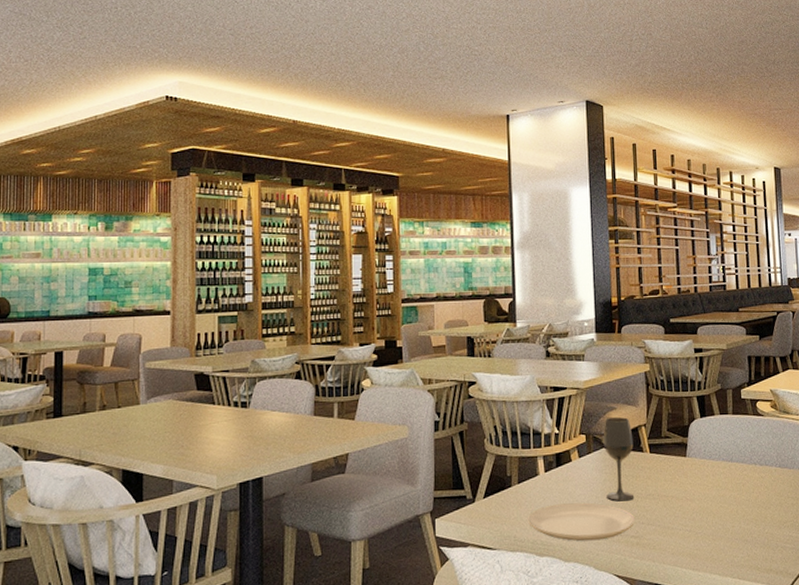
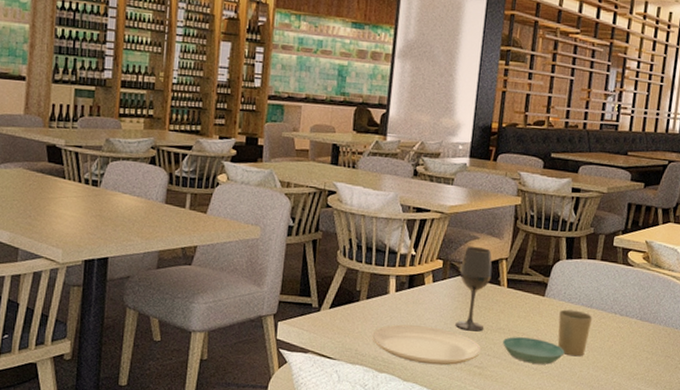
saucer: none [653,500,715,526] -> present [502,337,565,364]
cup: none [703,466,735,513] -> present [557,309,593,357]

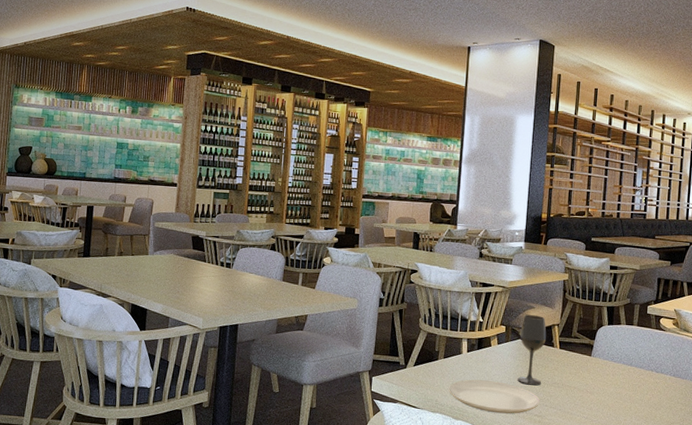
saucer: present [502,337,565,364] -> none [557,390,611,414]
cup: present [557,309,593,357] -> none [604,367,633,408]

